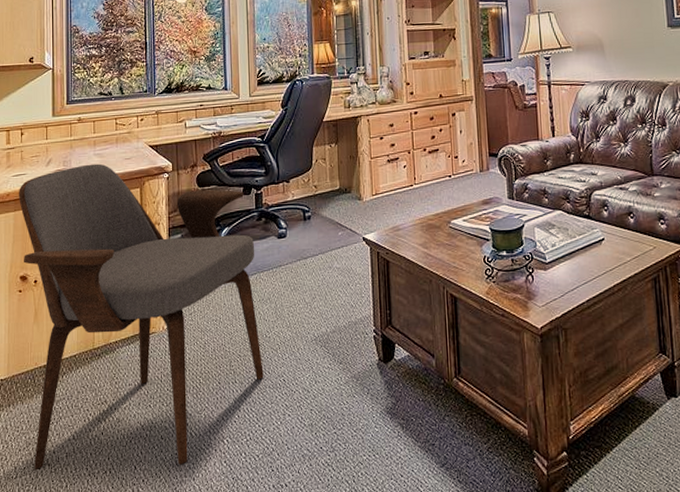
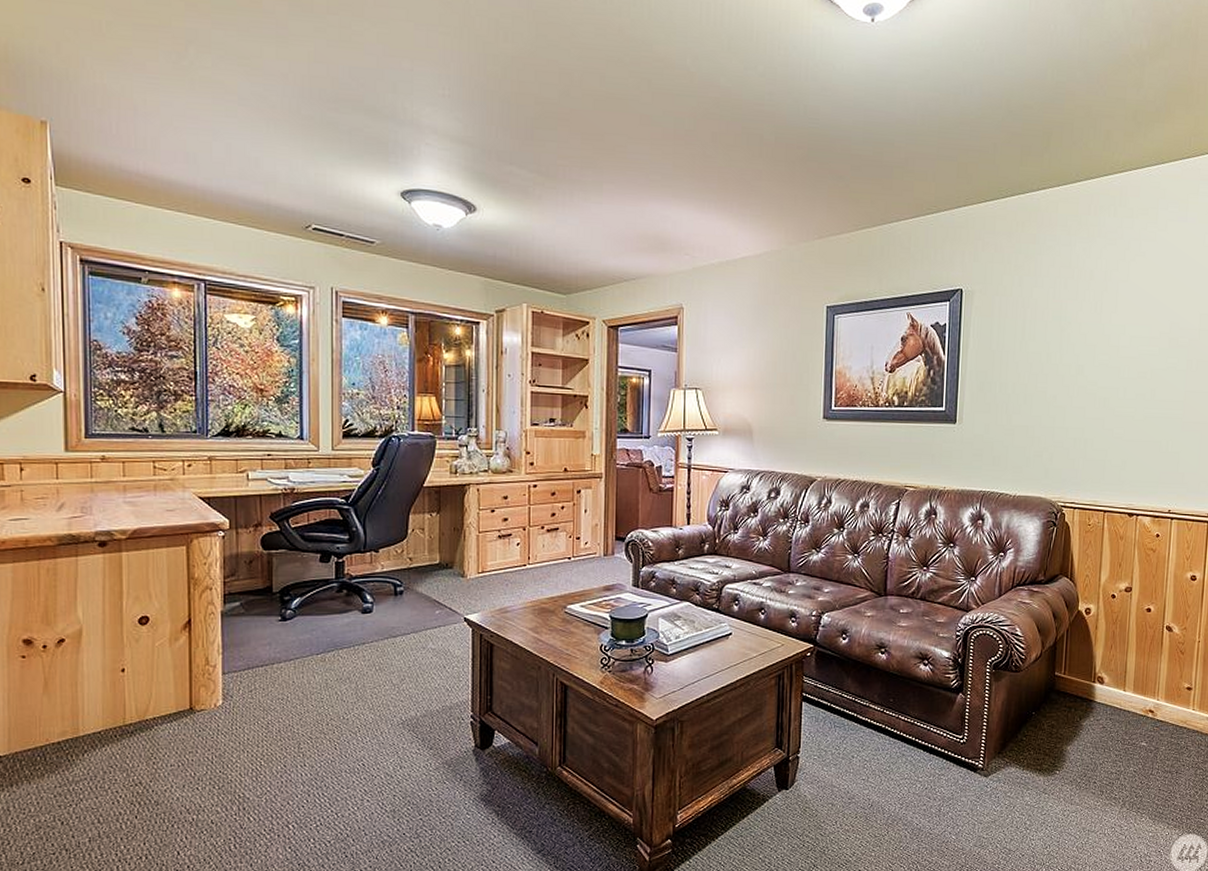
armchair: present [19,163,264,469] -> none [19,513,339,855]

